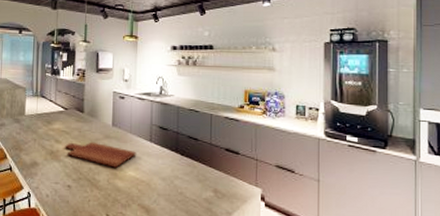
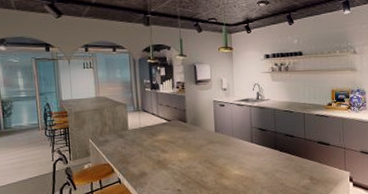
cutting board: present [65,142,137,168] -> none [171,148,240,169]

